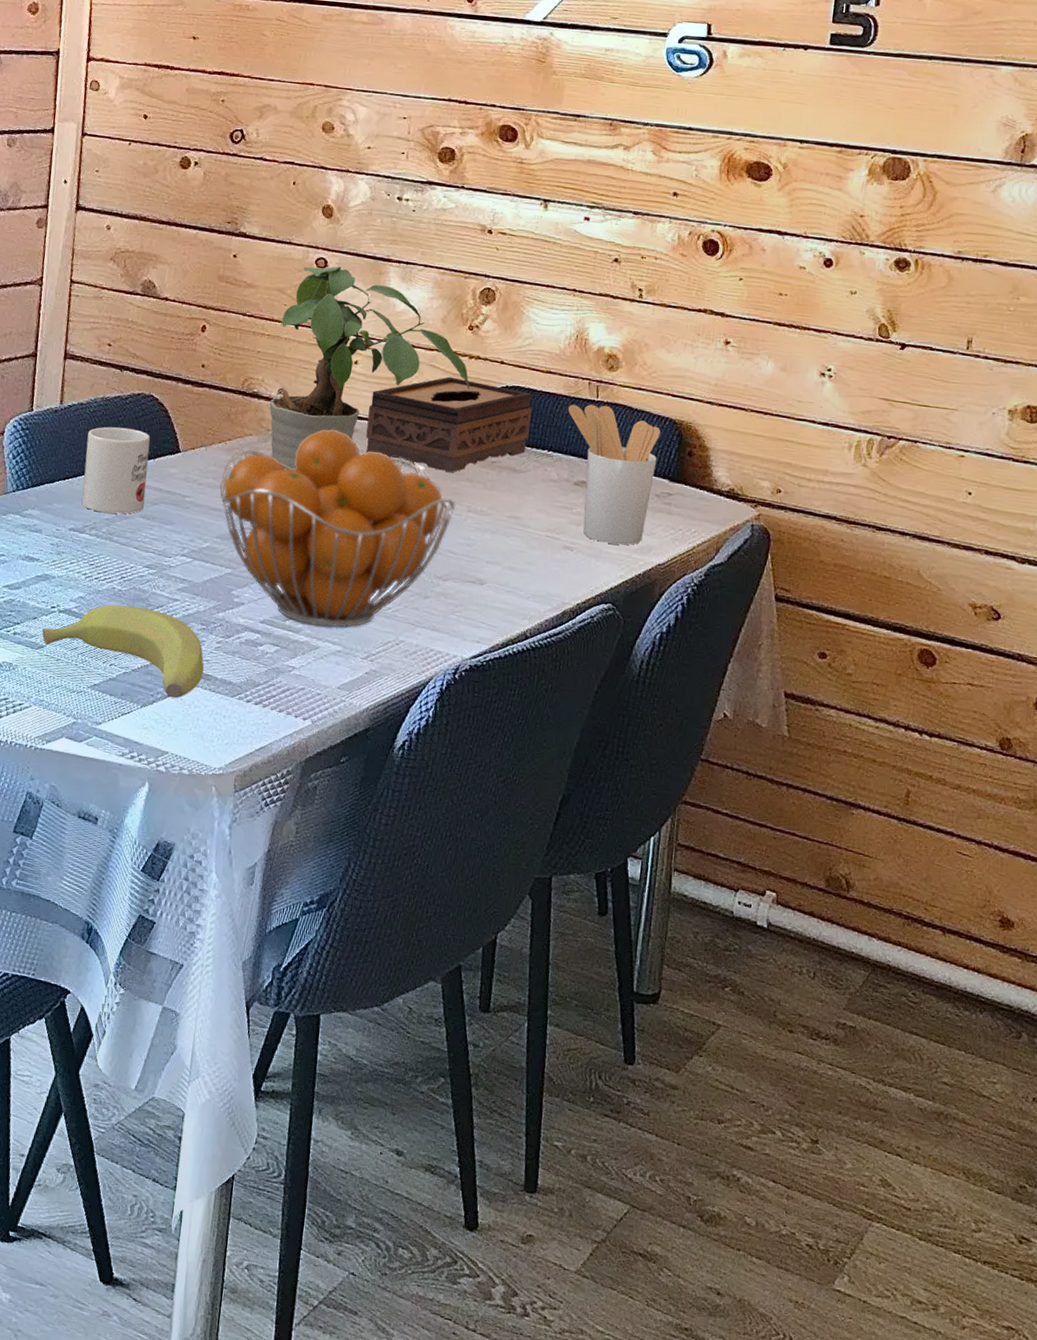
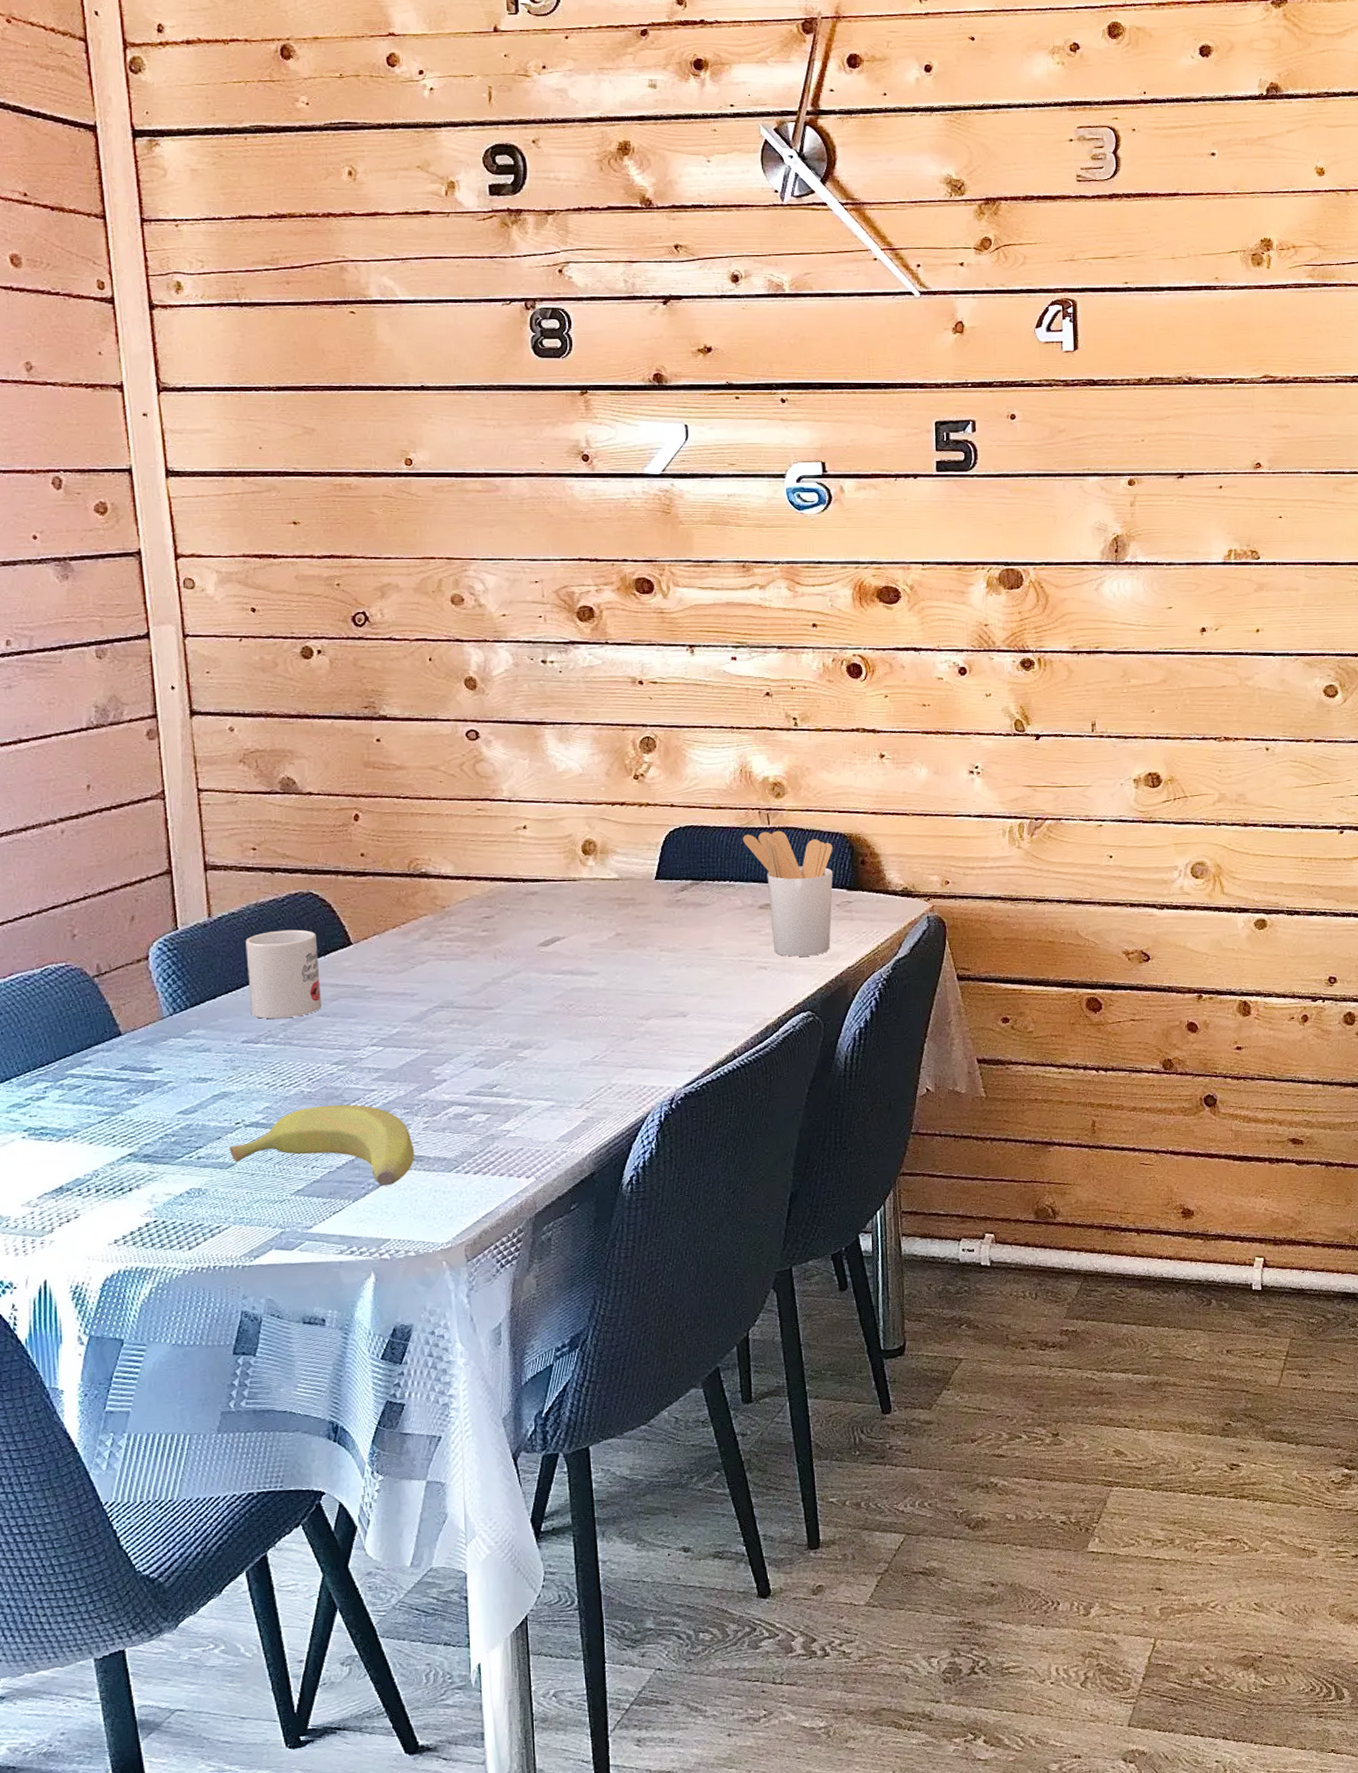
fruit basket: present [219,429,456,628] -> none [401,896,648,1087]
potted plant: present [269,266,470,470] -> none [440,736,644,943]
tissue box: present [366,376,532,473] -> none [545,826,709,918]

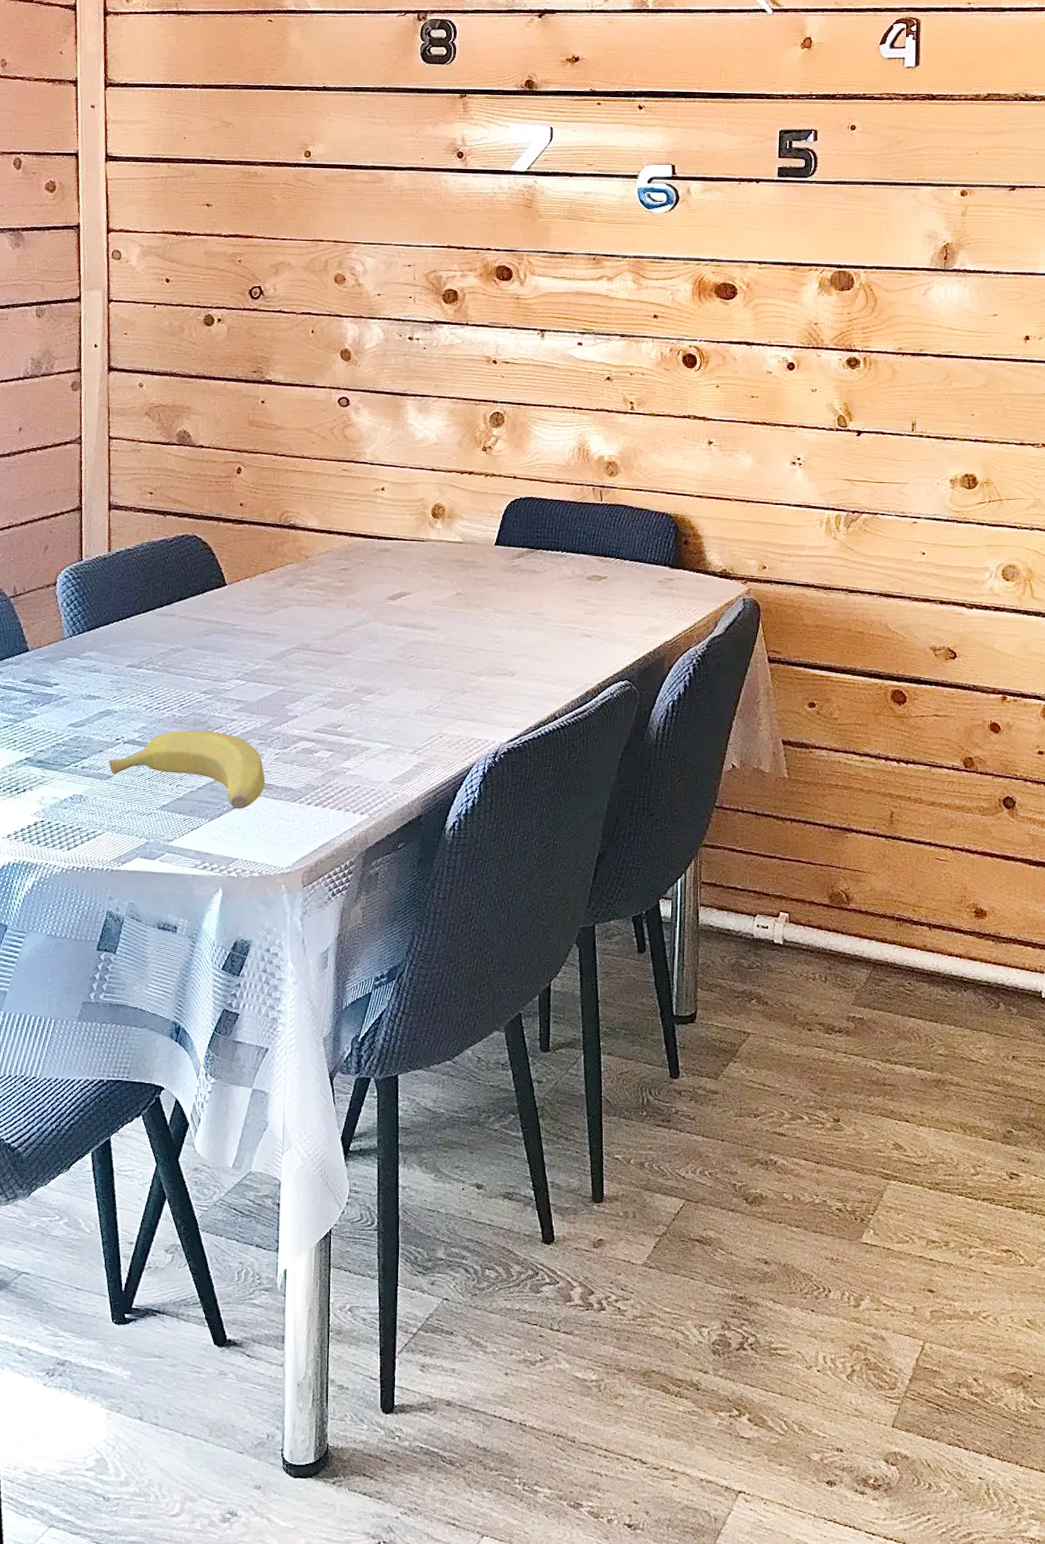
mug: present [245,929,321,1019] -> none [136,567,197,648]
utensil holder: present [743,830,833,957] -> none [577,507,659,628]

